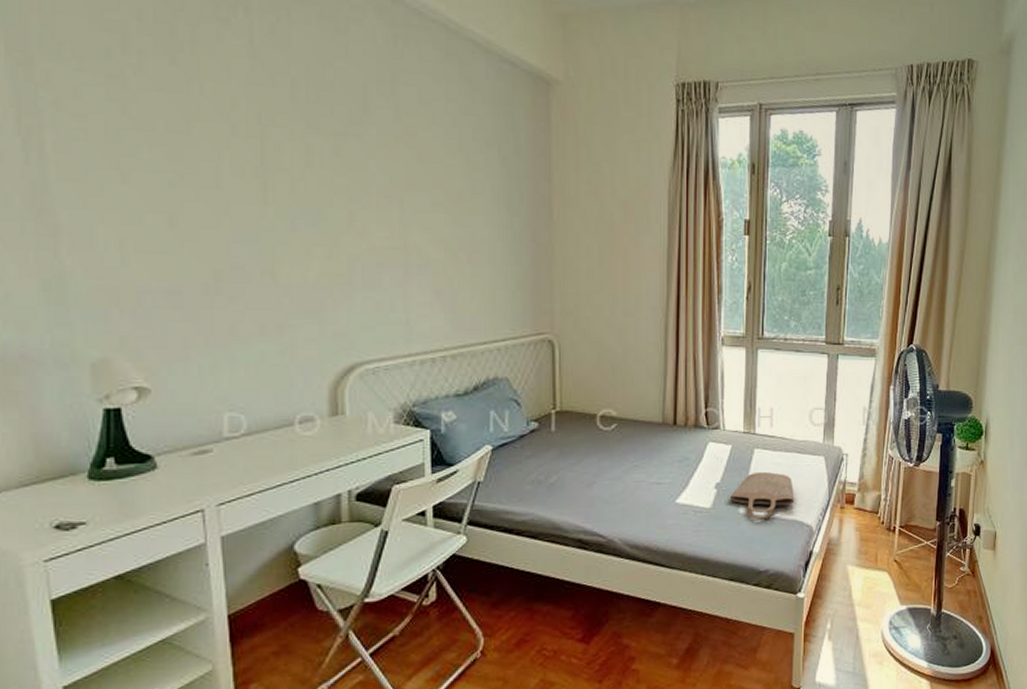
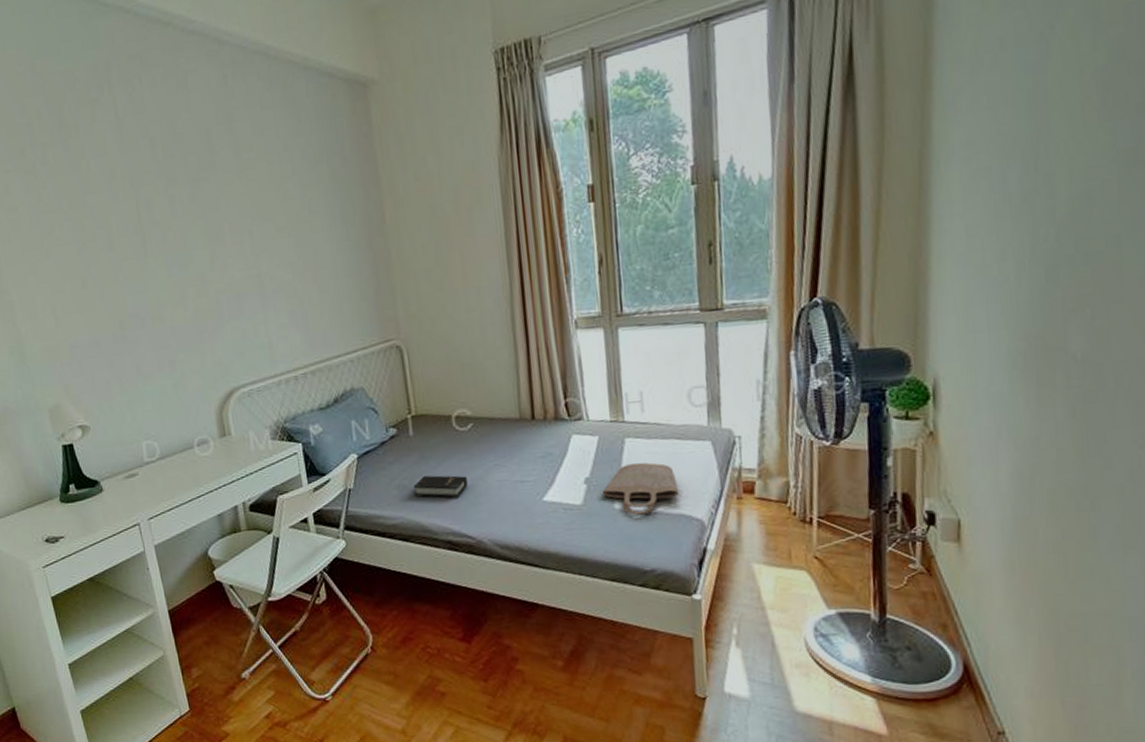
hardback book: none [549,472,605,496] -> present [413,475,468,498]

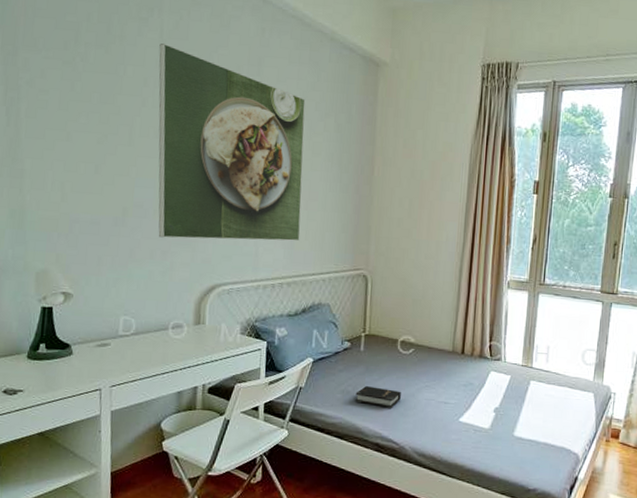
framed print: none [117,122,315,347] -> present [158,42,306,241]
shopping bag: present [599,462,683,515] -> none [504,402,567,444]

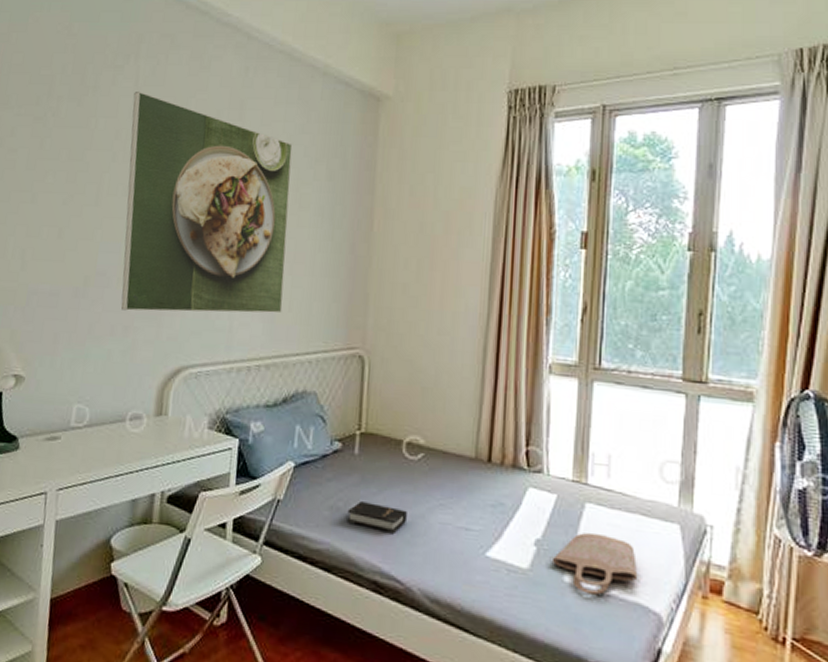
shopping bag: none [504,402,567,444] -> present [549,533,642,595]

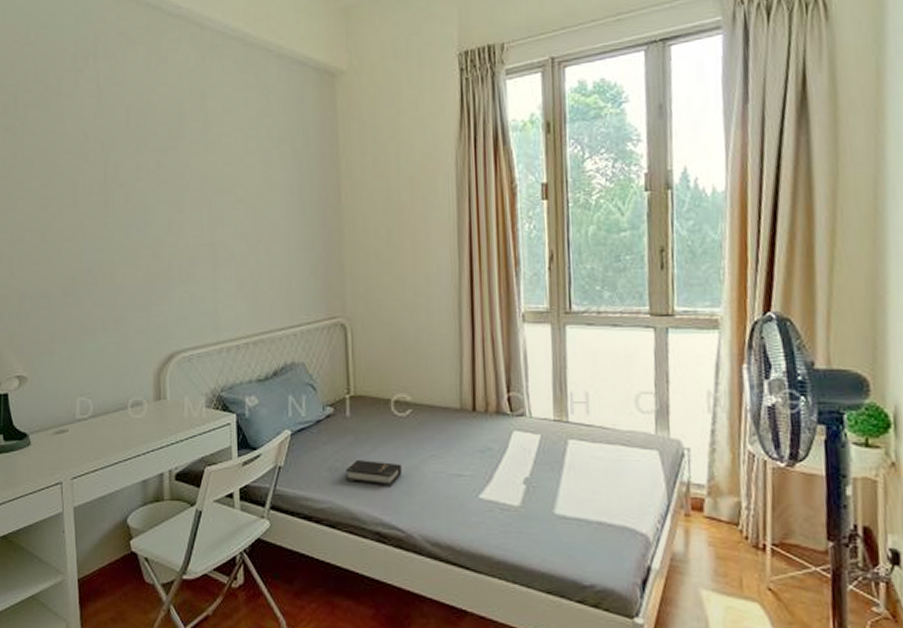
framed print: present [121,90,293,314] -> none [97,91,263,305]
shopping bag: present [549,533,642,595] -> none [539,468,627,523]

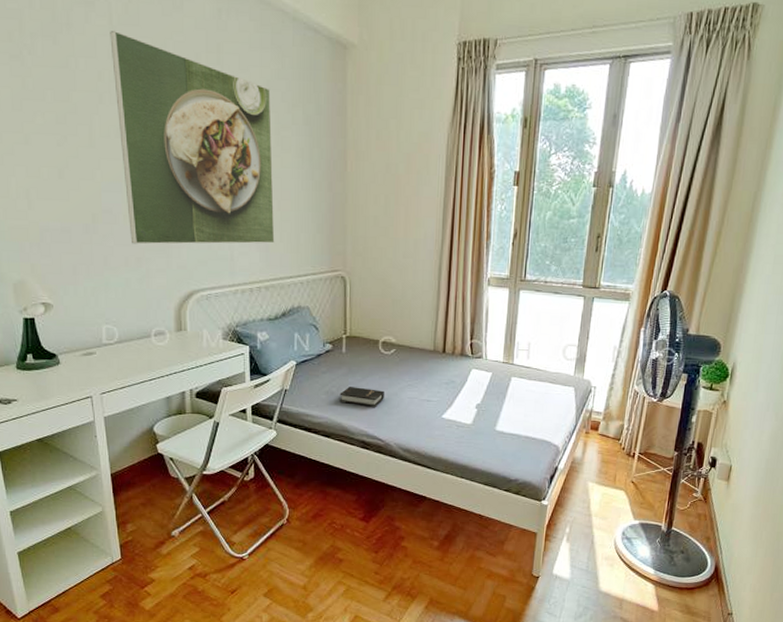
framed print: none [97,91,263,305] -> present [110,30,275,245]

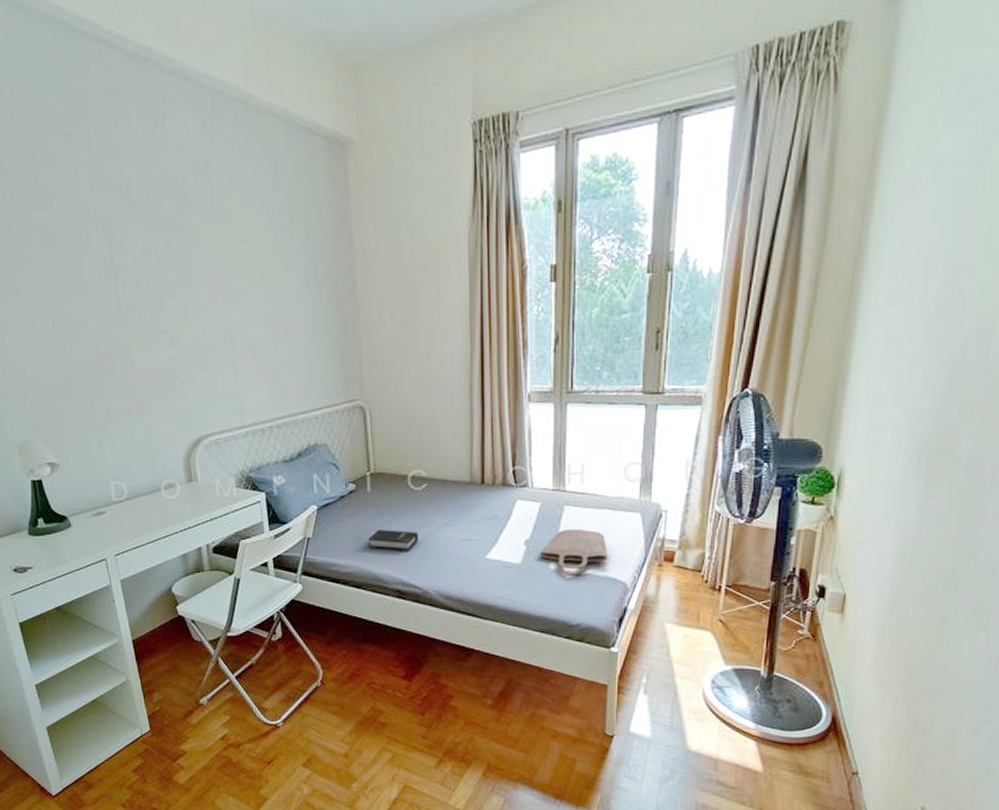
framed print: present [110,30,275,245] -> none [91,160,284,391]
shopping bag: none [486,397,547,437] -> present [537,529,611,576]

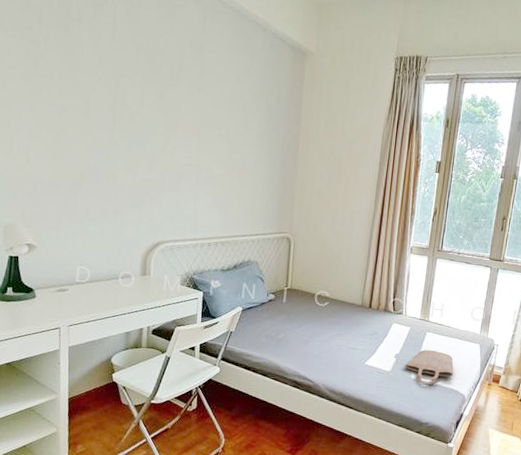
hardback book: present [368,530,418,551] -> none [277,332,317,352]

